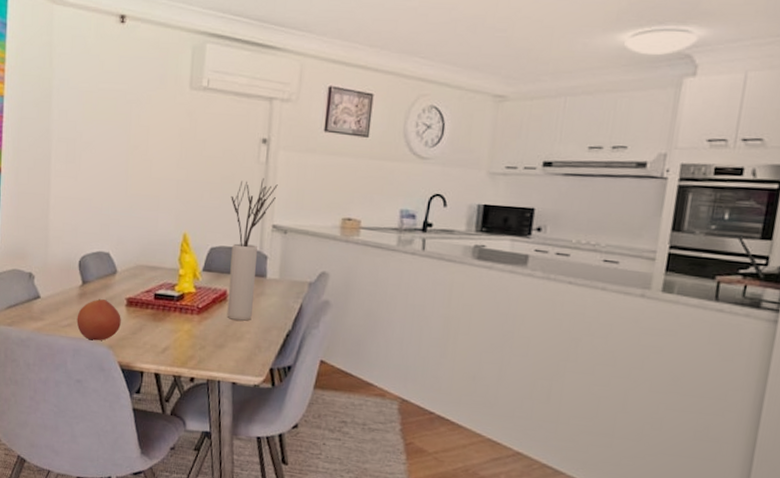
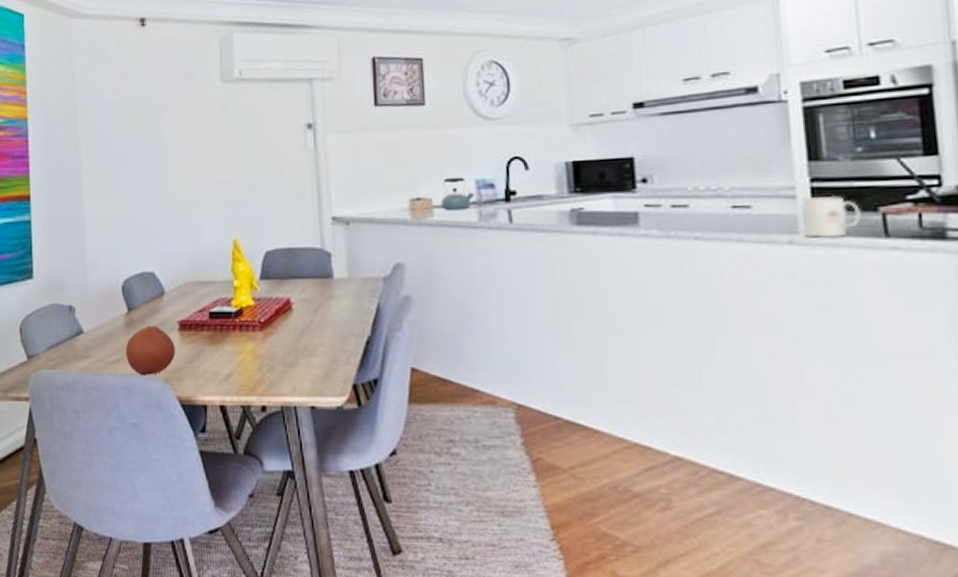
vase: present [227,178,278,321] -> none [281,166,332,332]
kettle: none [367,204,399,235] -> present [440,177,476,211]
mug: none [654,260,702,297] -> present [801,195,861,238]

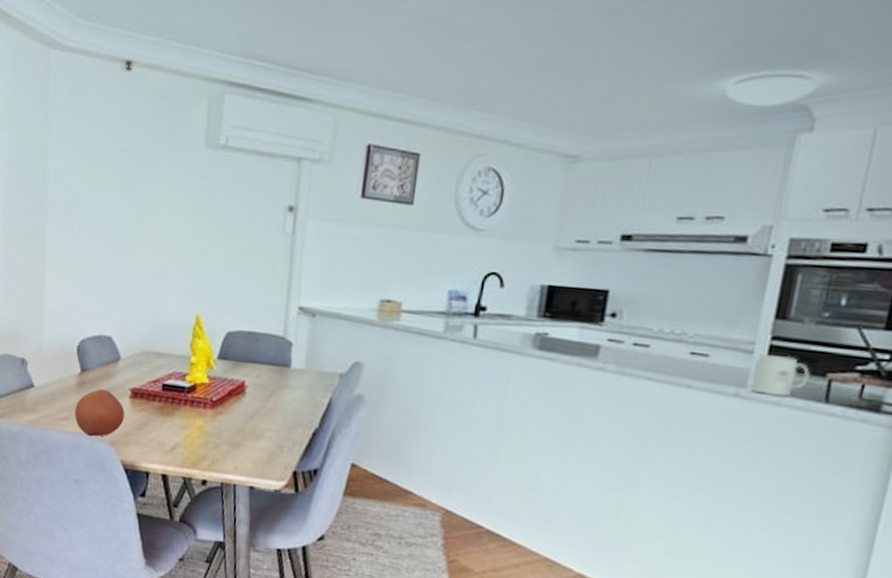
kettle: present [440,177,476,211] -> none [409,284,447,319]

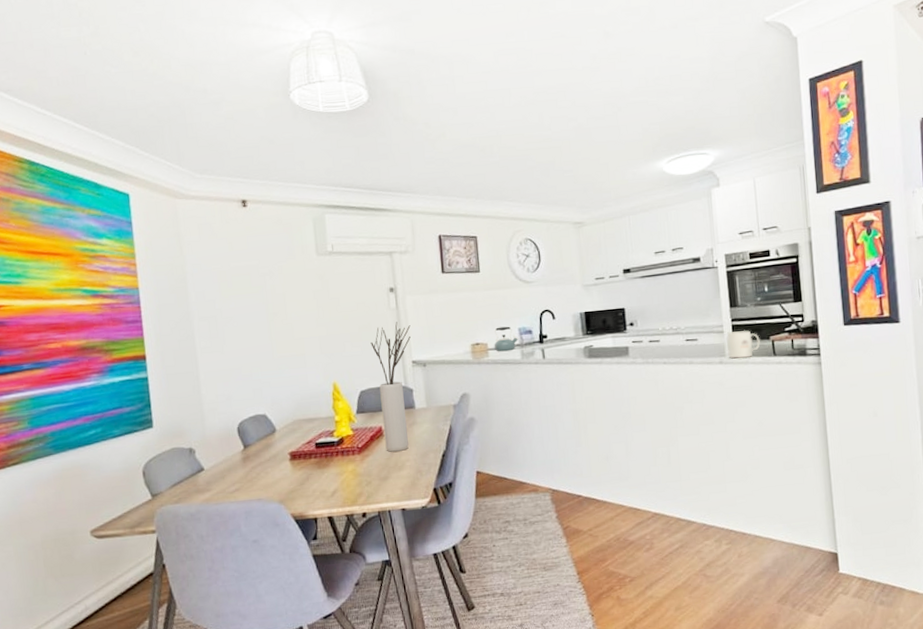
fruit: present [74,388,125,437] -> none [243,458,288,500]
vase: none [245,252,306,417] -> present [370,322,411,452]
kettle: none [409,284,447,319] -> present [494,326,519,352]

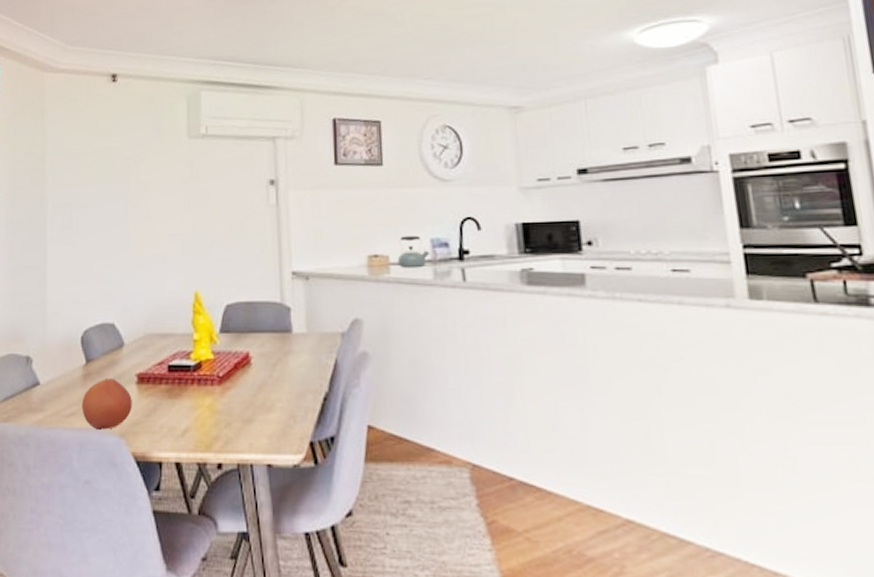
fruit: none [243,458,288,500] -> present [82,377,132,430]
vase: present [370,322,411,452] -> none [243,222,292,387]
mug: present [727,330,760,359] -> none [736,261,791,302]

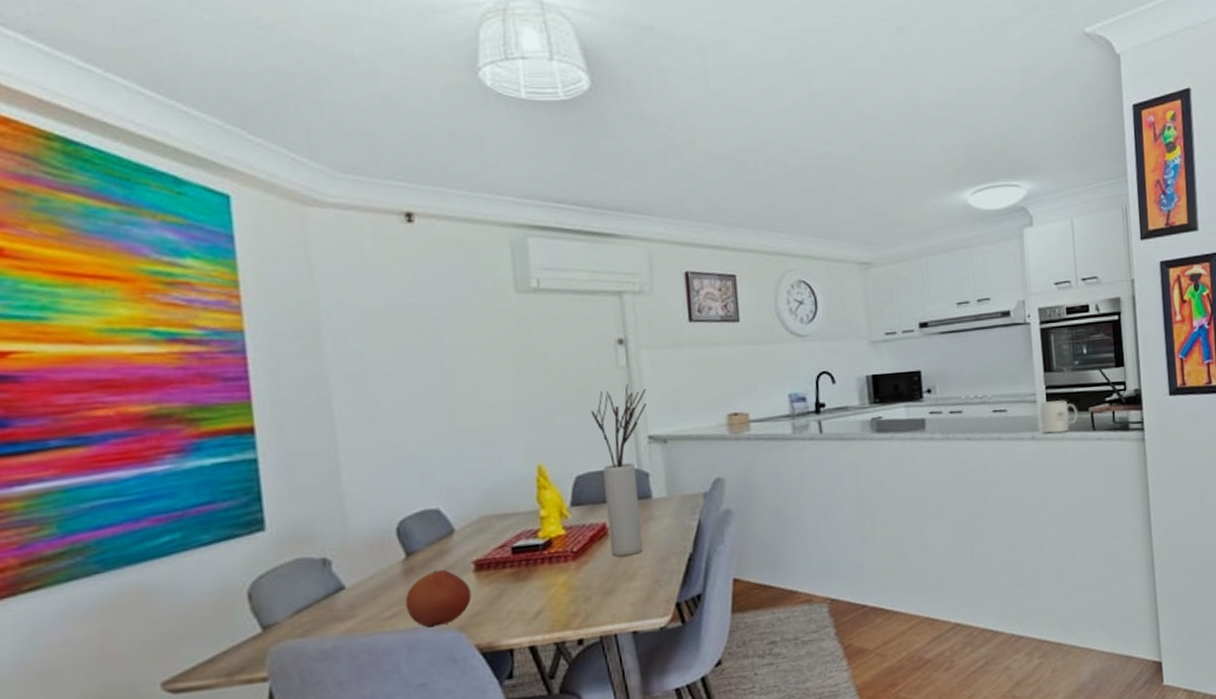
vase: none [243,222,292,387] -> present [591,384,646,557]
kettle: present [397,235,431,268] -> none [757,391,790,425]
mug: none [736,261,791,302] -> present [1040,399,1078,434]

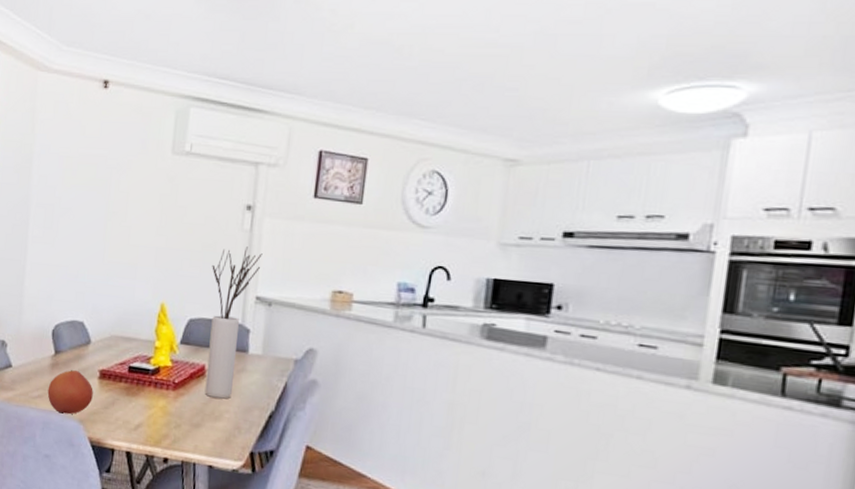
mug: present [1040,399,1078,434] -> none [702,346,763,390]

